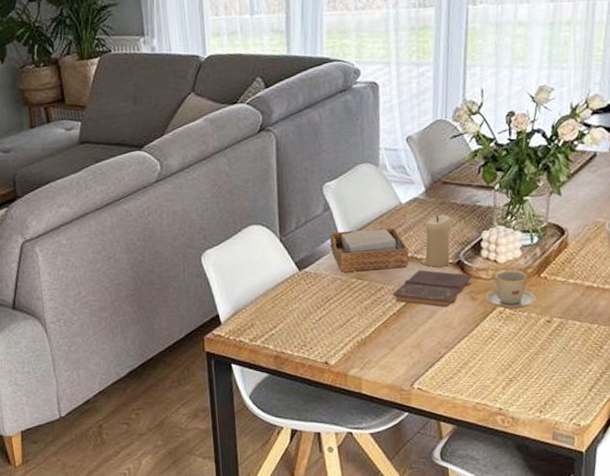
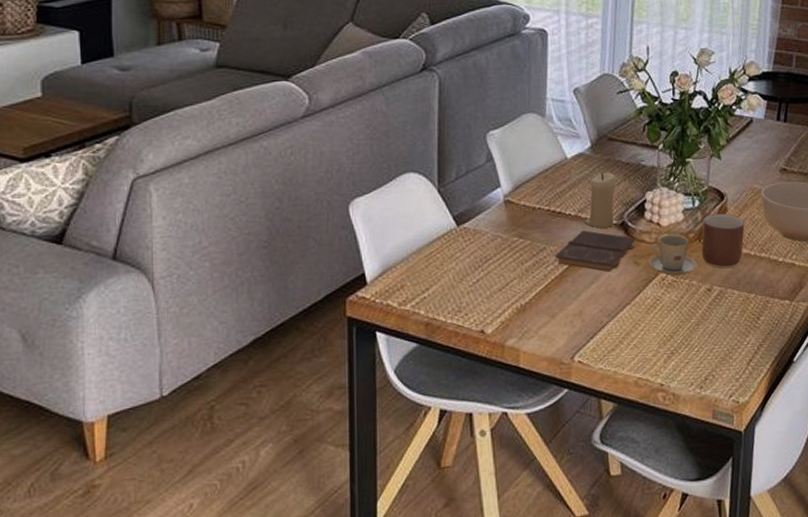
napkin holder: present [329,227,409,272] -> none [491,183,573,230]
mug: none [540,248,587,301] -> present [701,213,745,269]

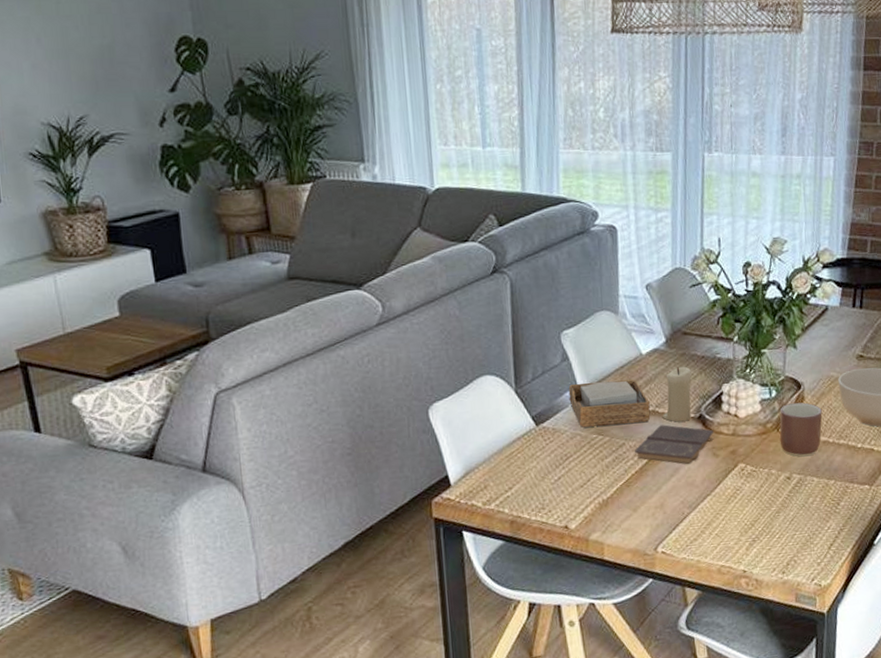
napkin holder: none [491,183,573,230] -> present [568,379,651,428]
teacup: present [648,234,697,276] -> none [727,425,776,466]

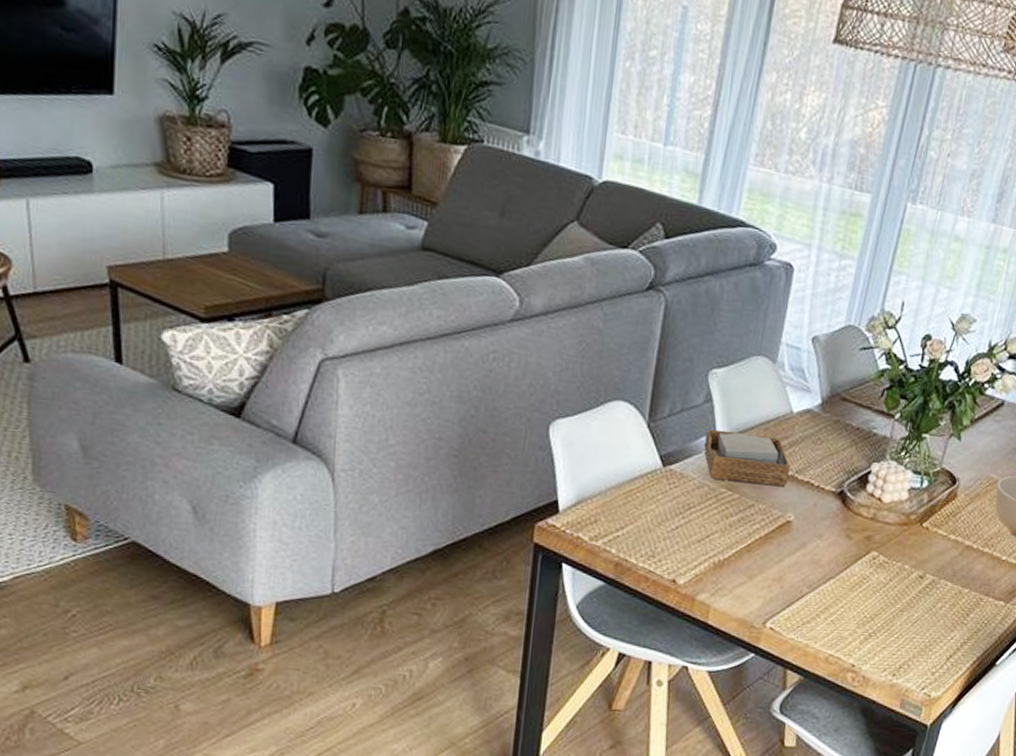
book: present [635,424,714,465] -> none [763,493,853,542]
candle: present [662,366,692,422] -> none [800,434,842,495]
mug: present [779,402,823,457] -> none [920,497,973,559]

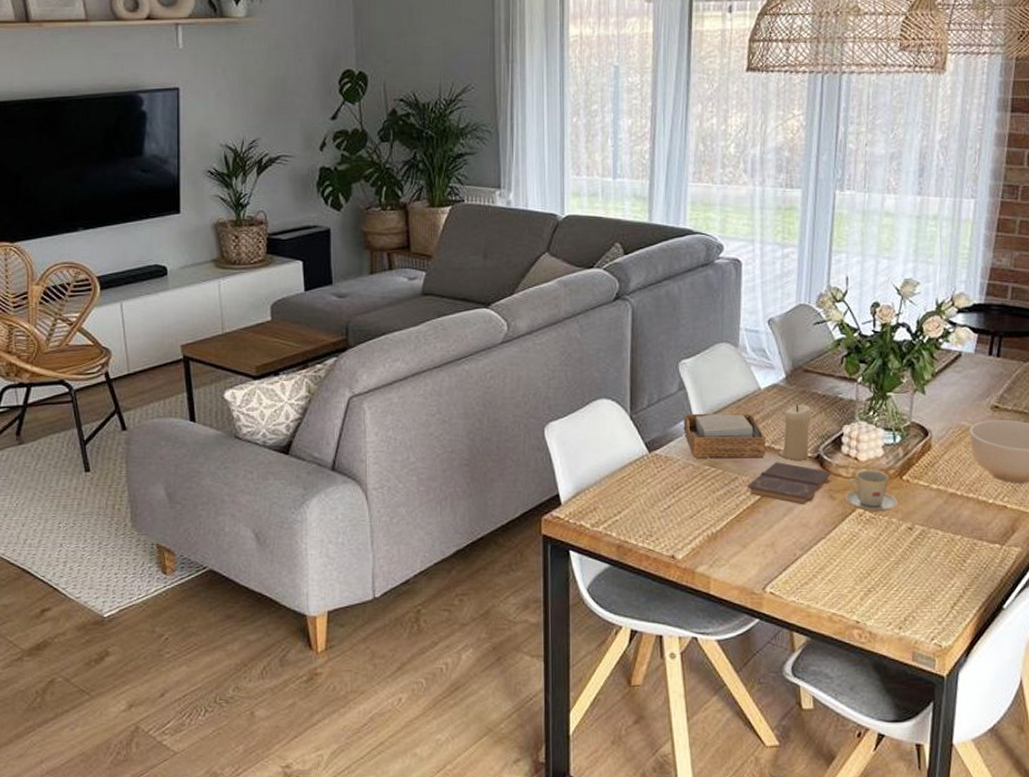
book: none [763,493,853,542] -> present [748,462,832,505]
candle: none [800,434,842,495] -> present [777,404,811,460]
teacup: none [861,512,914,557] -> present [844,470,898,512]

